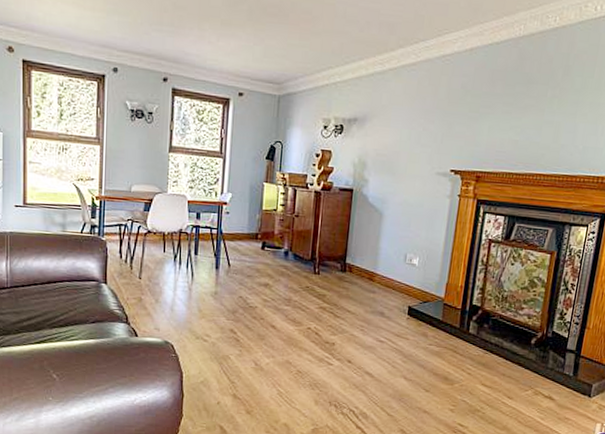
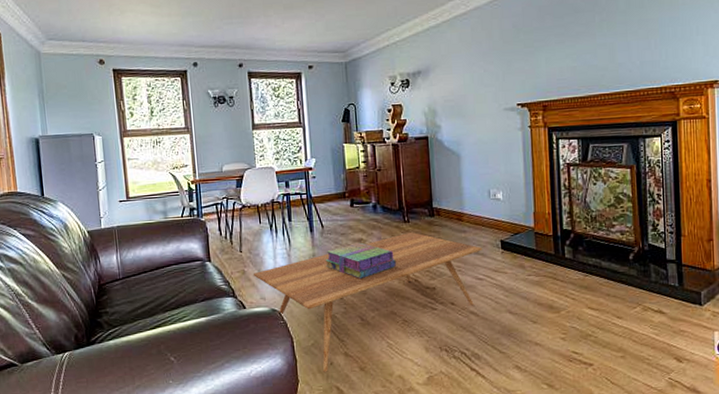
coffee table: none [151,284,389,411] -> present [254,231,482,372]
stack of books: none [226,287,301,325] -> present [325,242,397,280]

